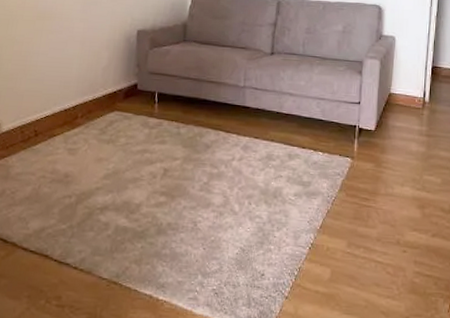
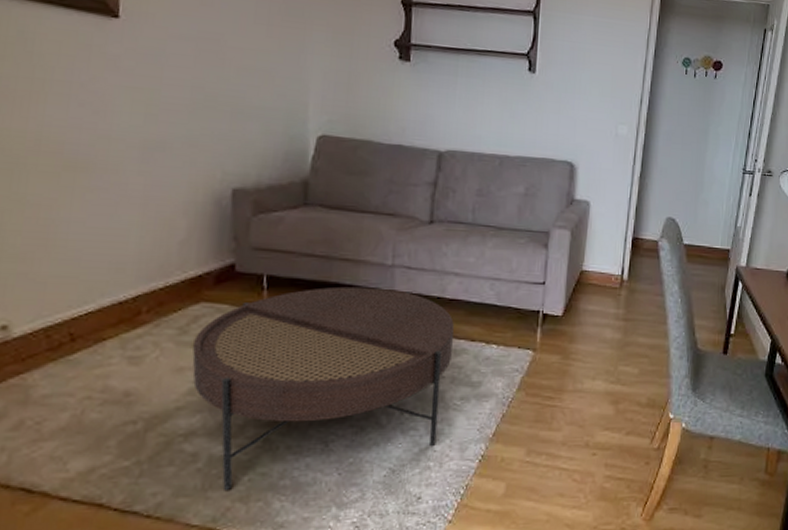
coffee table: none [108,102,289,253] -> present [192,286,454,490]

